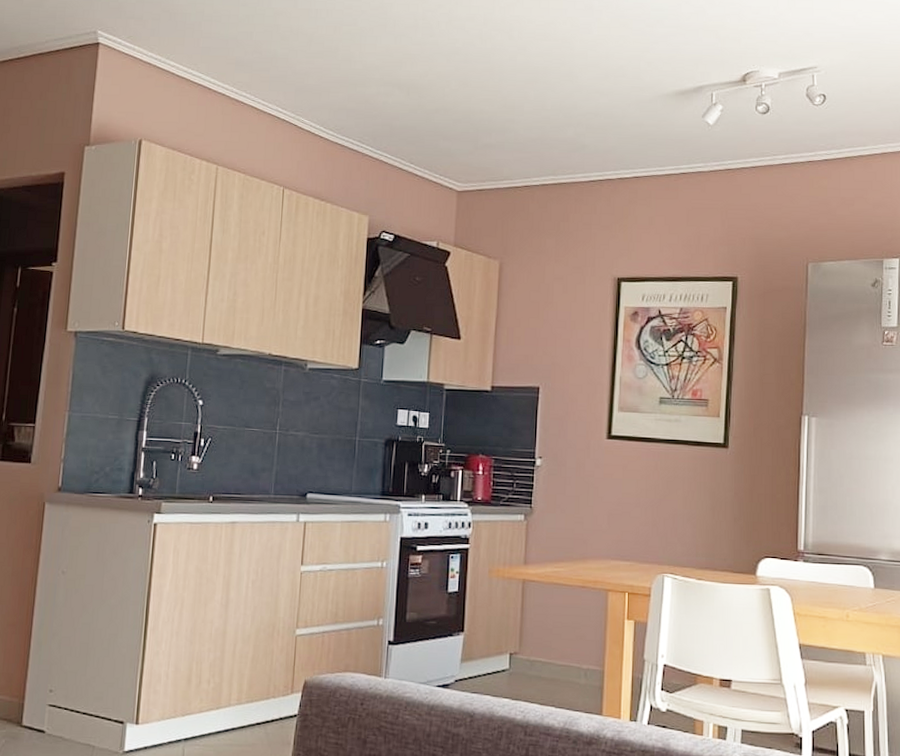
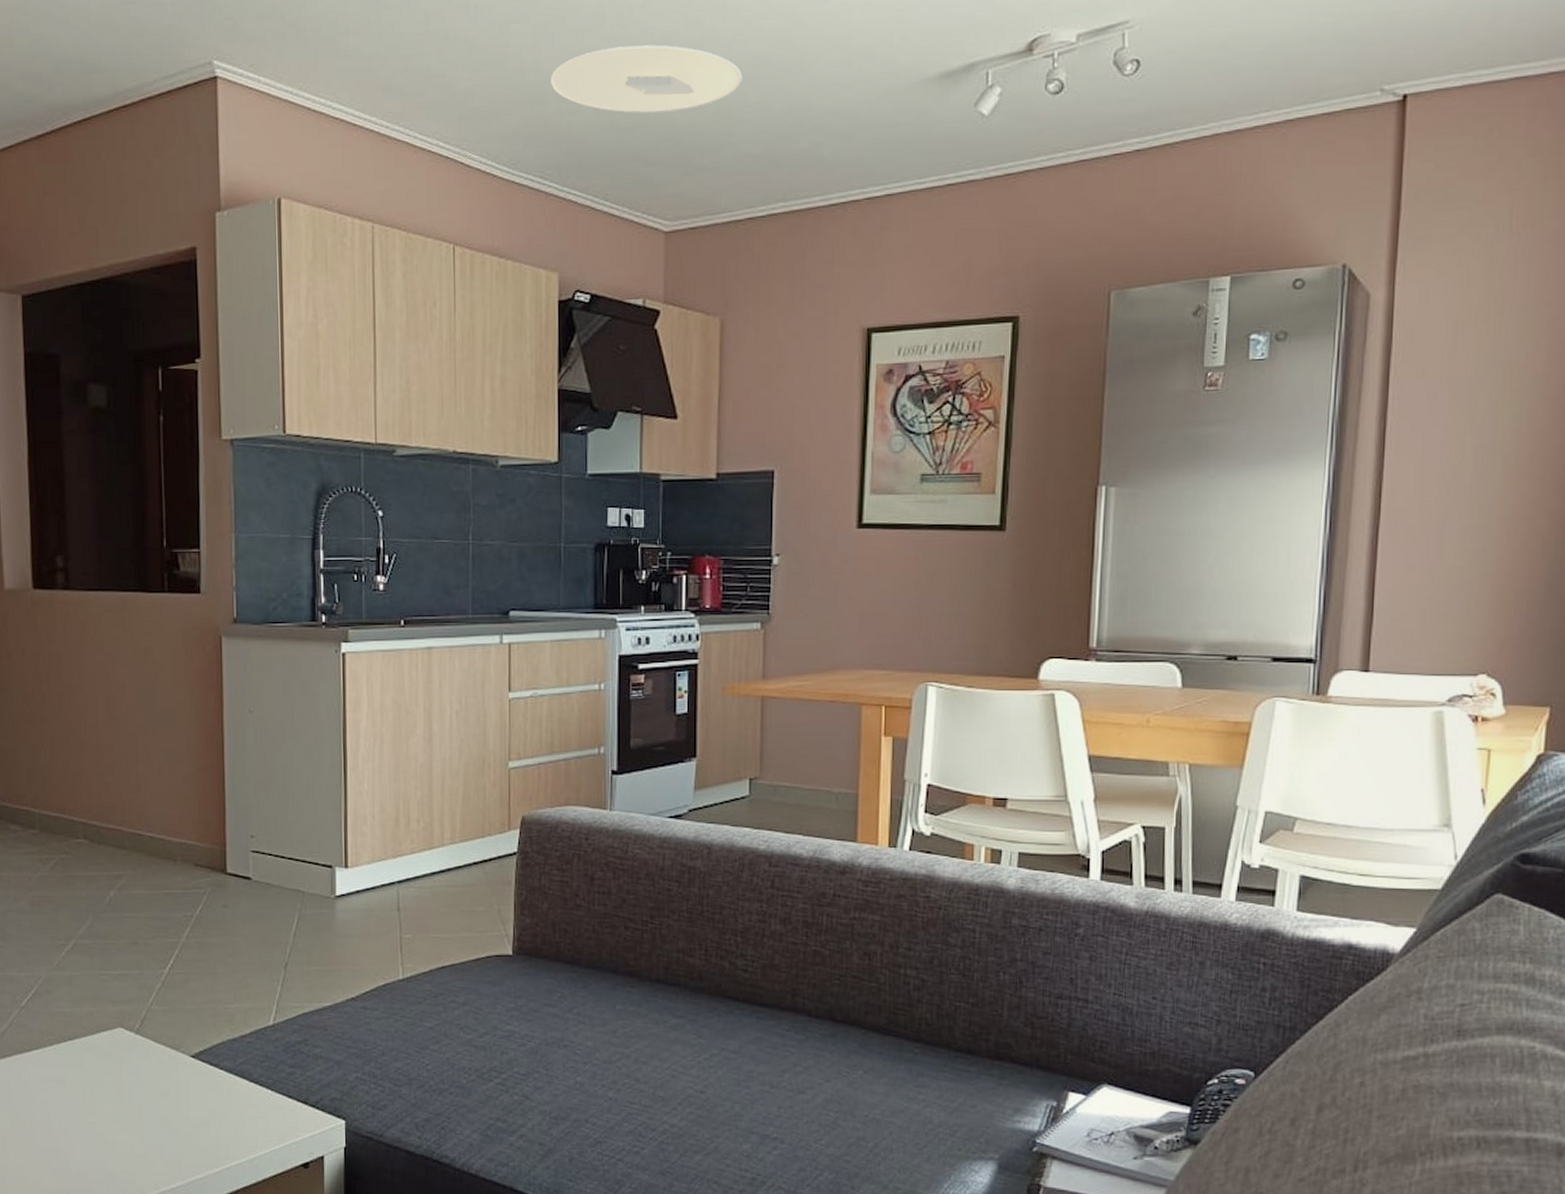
ceiling light: none [372,50,524,101] -> present [551,44,742,113]

